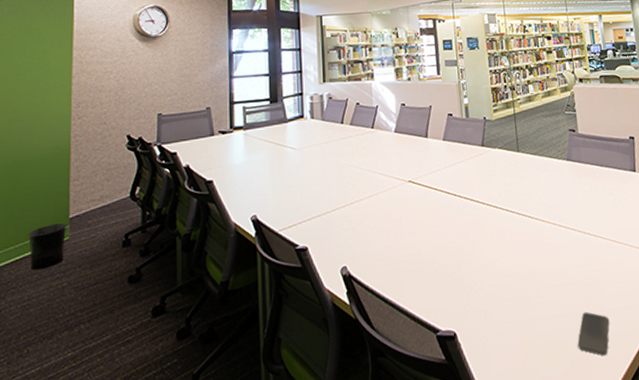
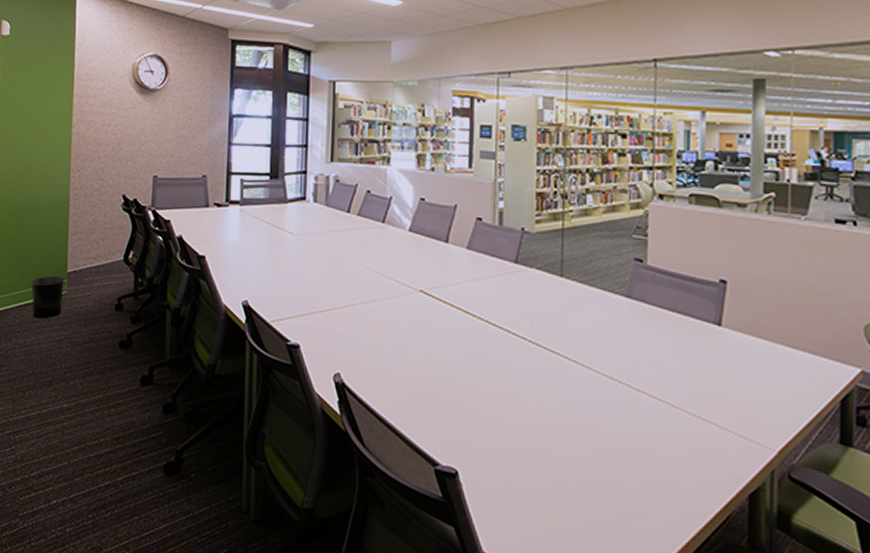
smartphone: present [577,311,610,356] -> none [607,482,654,539]

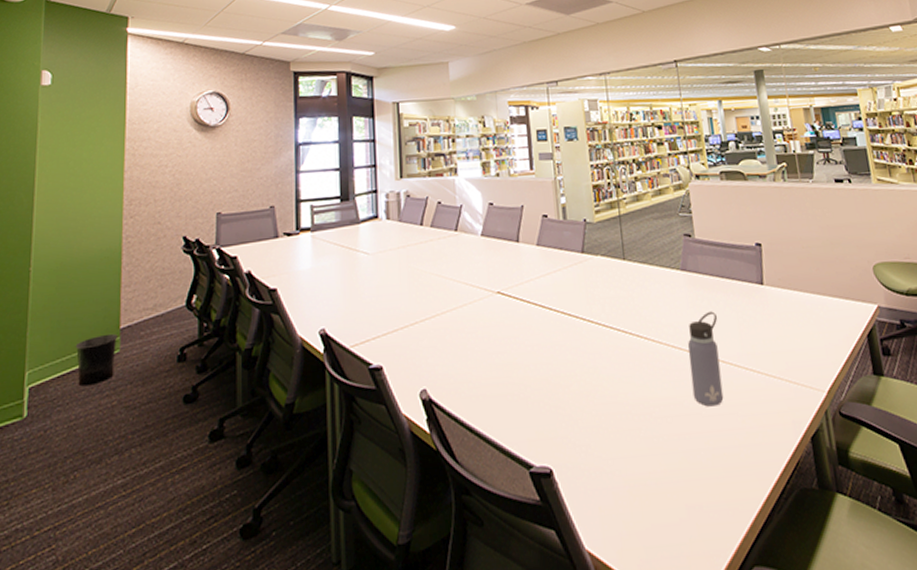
water bottle: none [619,345,659,443] -> present [688,311,724,407]

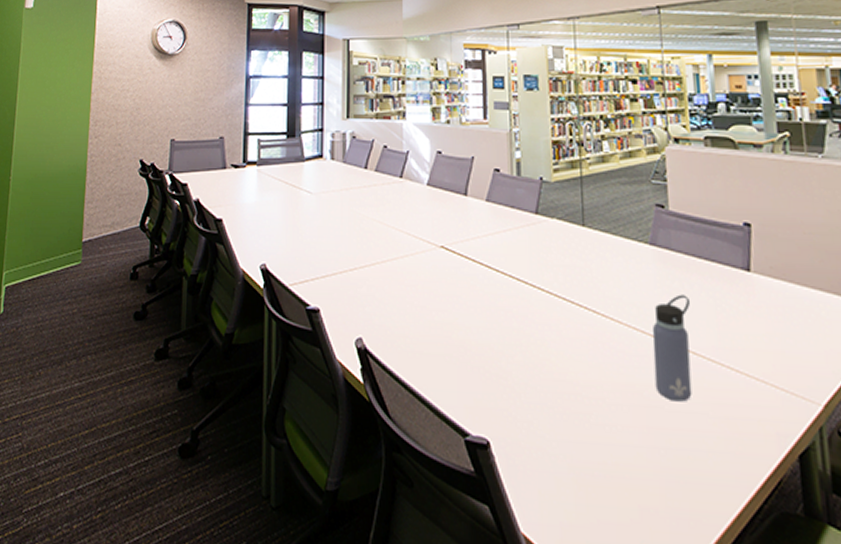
waste bin: present [75,333,118,387] -> none [44,245,81,292]

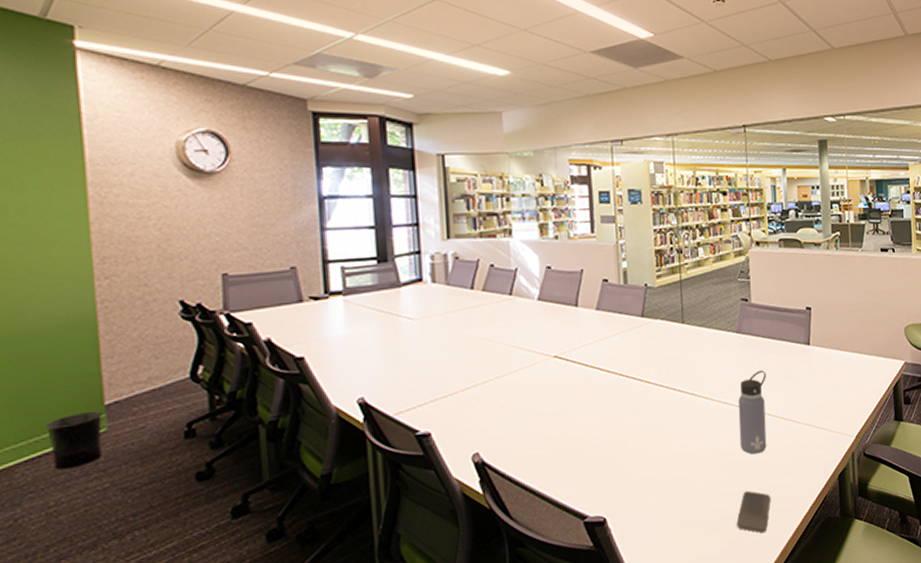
waste bin: none [44,245,81,292] -> present [44,410,103,470]
smartphone: none [651,447,699,511] -> present [736,490,771,533]

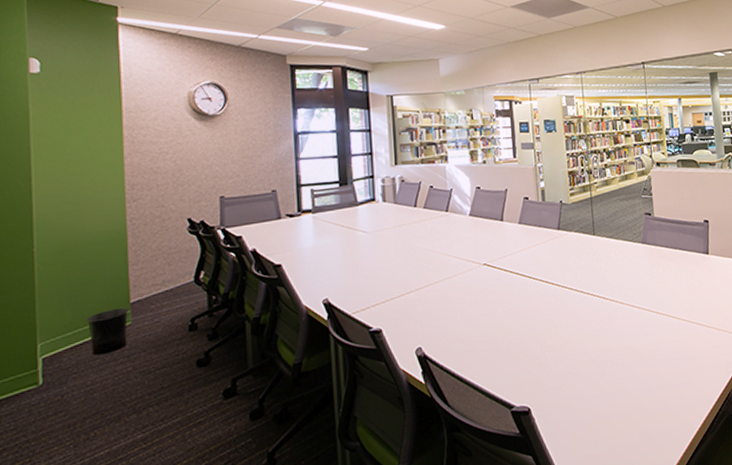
smartphone: present [736,490,771,533] -> none [647,386,678,427]
water bottle: present [738,370,767,455] -> none [645,276,673,354]

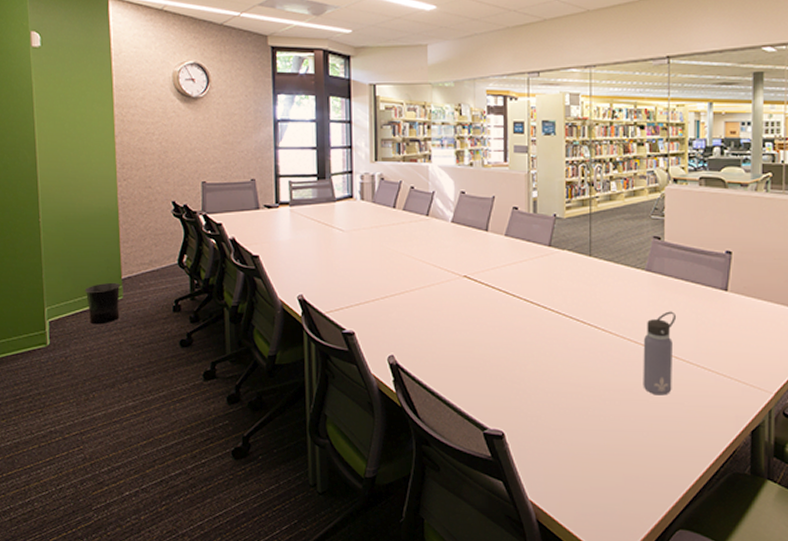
water bottle: none [645,276,673,354] -> present [643,311,676,396]

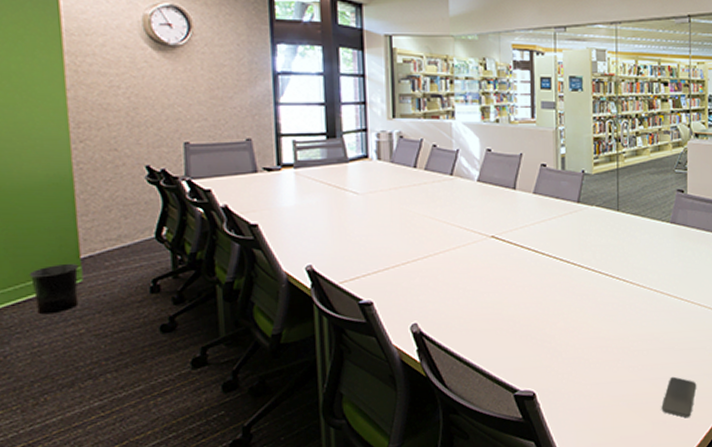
smartphone: none [634,430,673,476] -> present [661,376,697,418]
water bottle: present [643,311,676,396] -> none [668,261,698,342]

